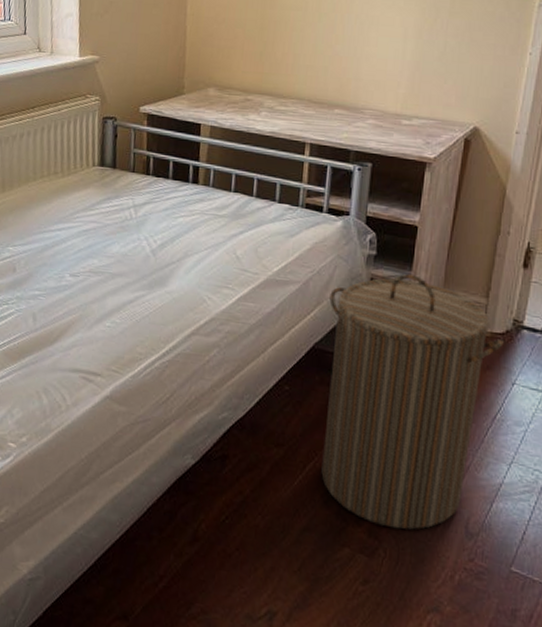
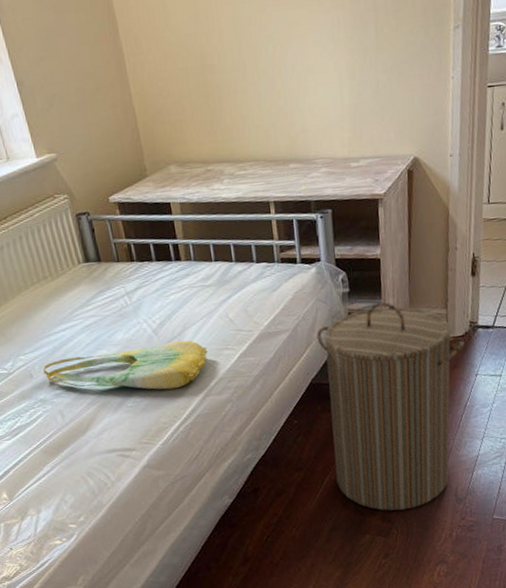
tote bag: none [28,259,206,319] -> present [43,340,208,390]

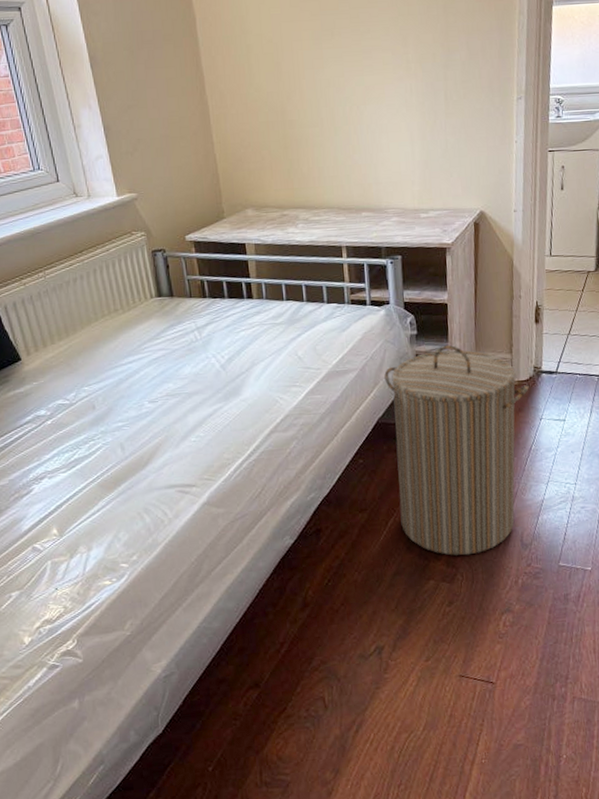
tote bag: present [43,340,208,390] -> none [107,376,275,425]

